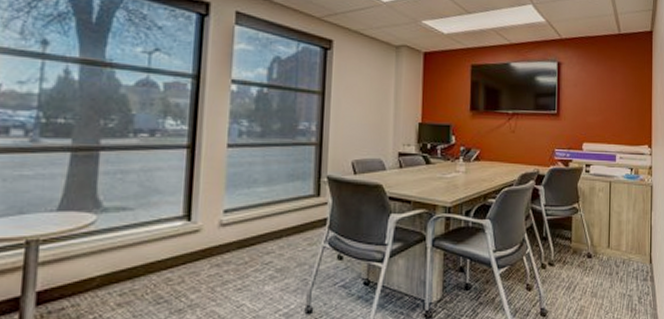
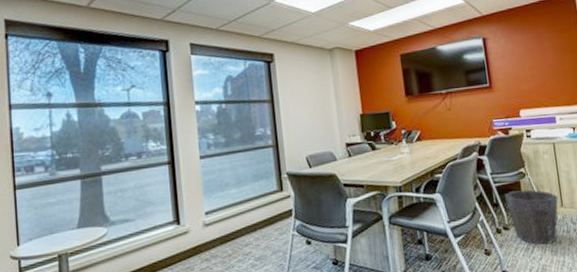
waste bin: none [554,226,606,285] -> present [504,189,559,245]

